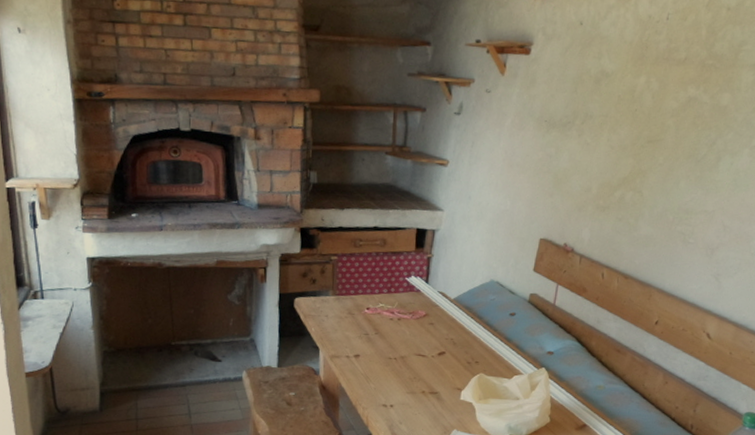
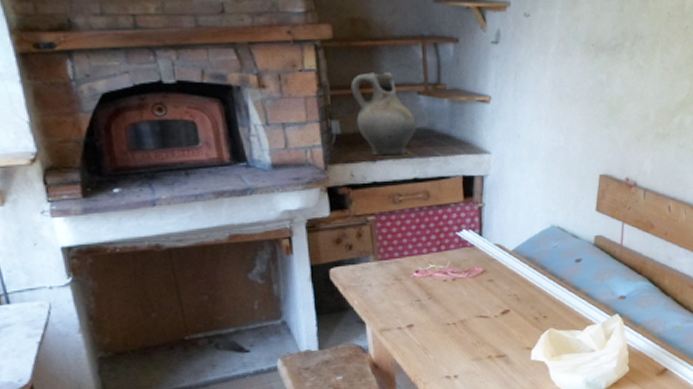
ceramic jug: none [330,133,382,206] -> present [351,72,417,156]

